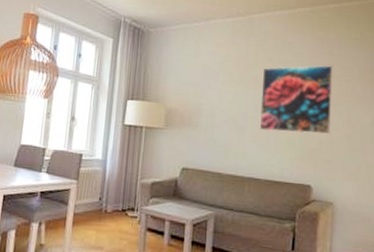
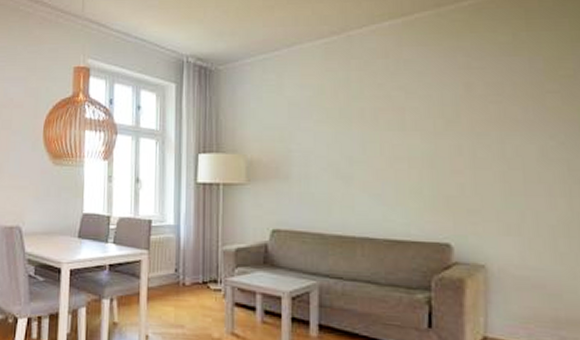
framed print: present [259,65,333,134] -> none [369,83,476,177]

